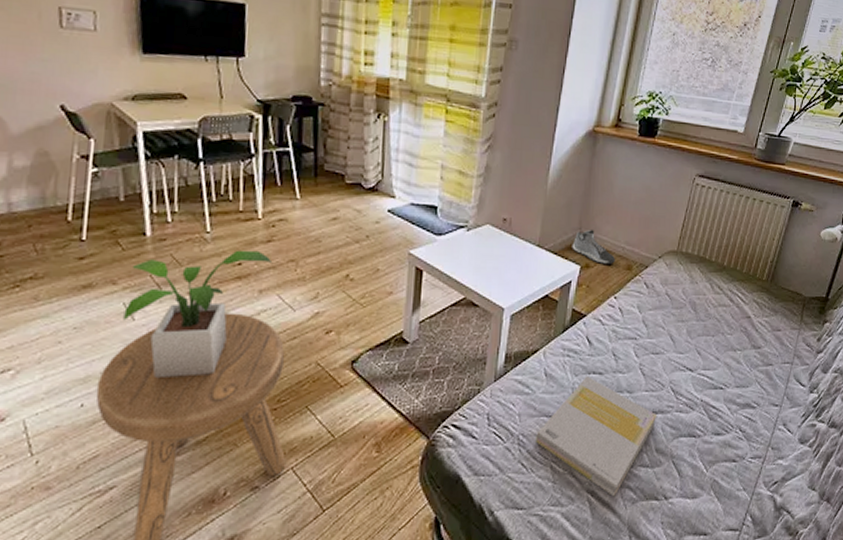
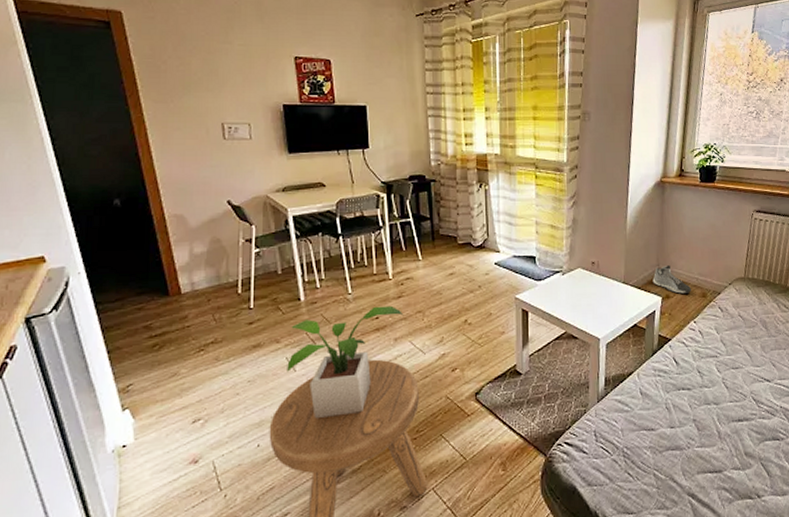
book: present [536,376,657,497] -> none [638,392,743,498]

